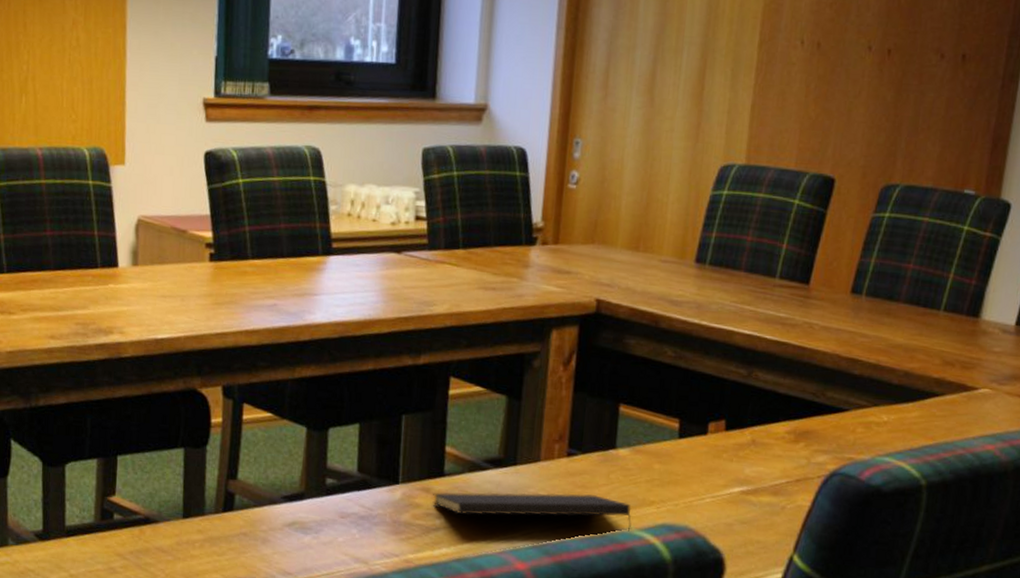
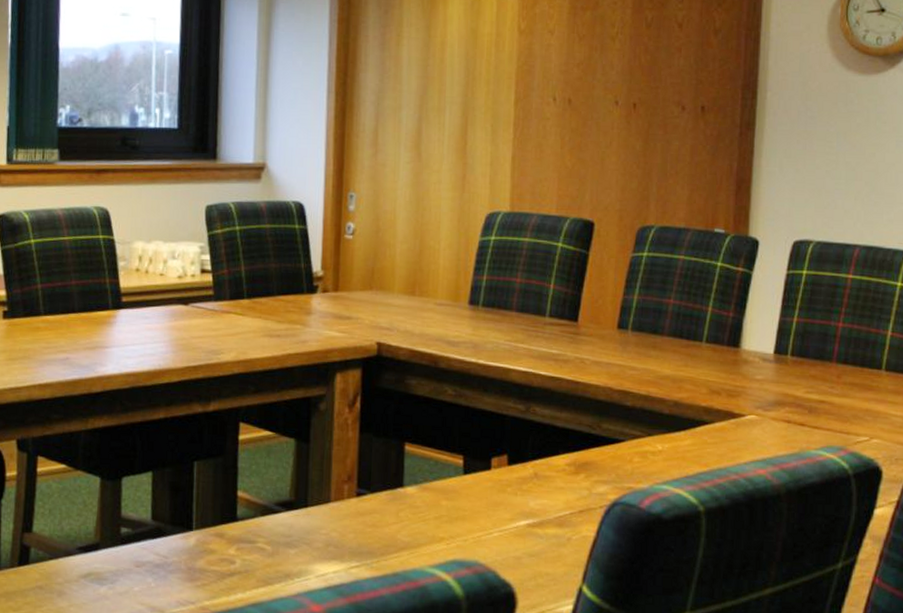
notepad: present [432,492,632,532] -> none [226,533,423,569]

